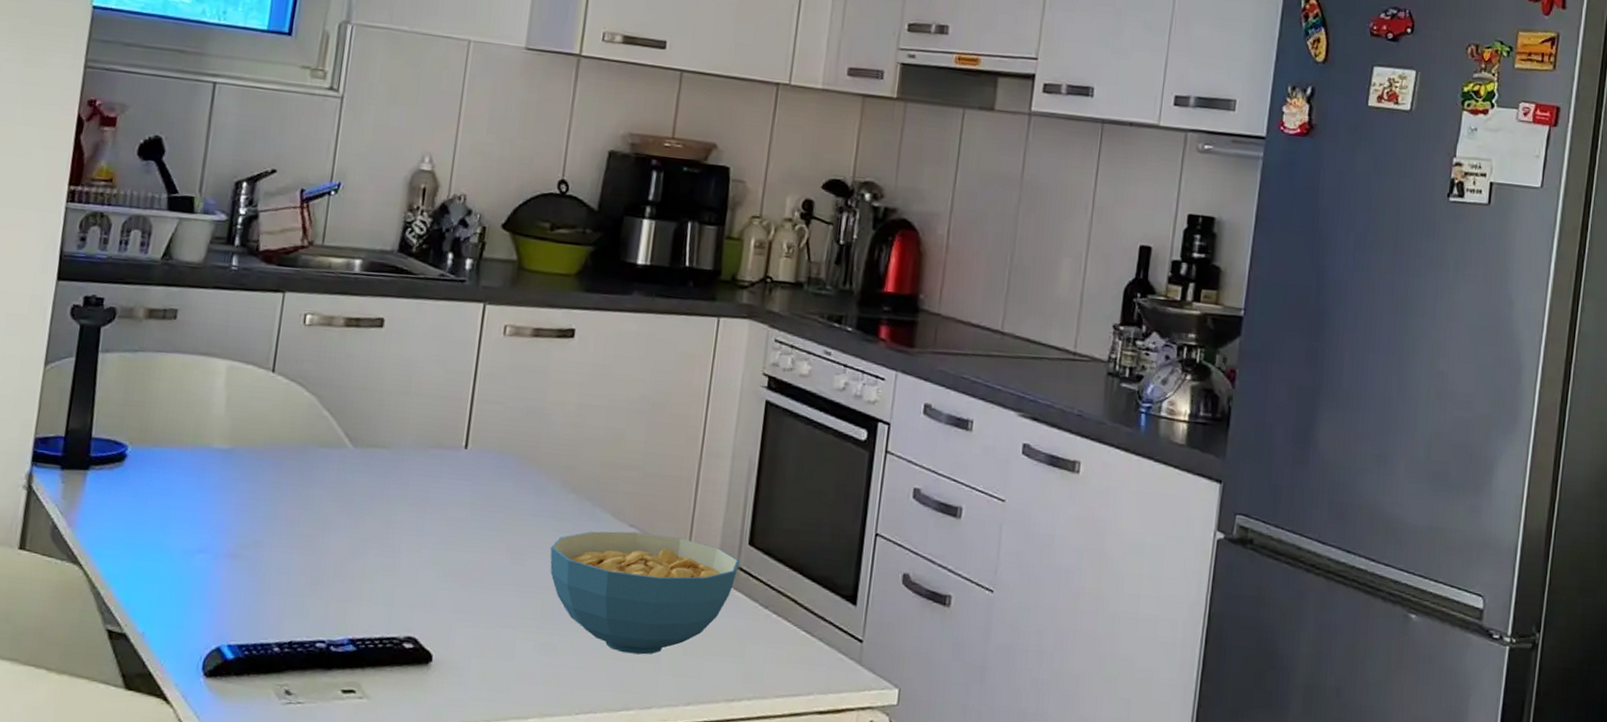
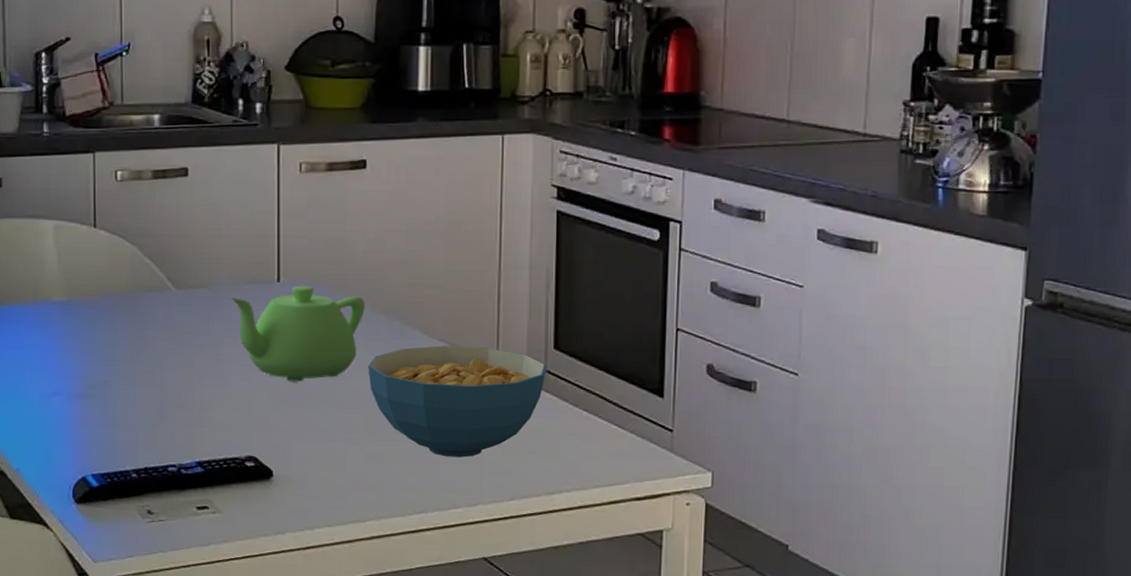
teapot: none [412,454,556,560] -> present [231,285,365,383]

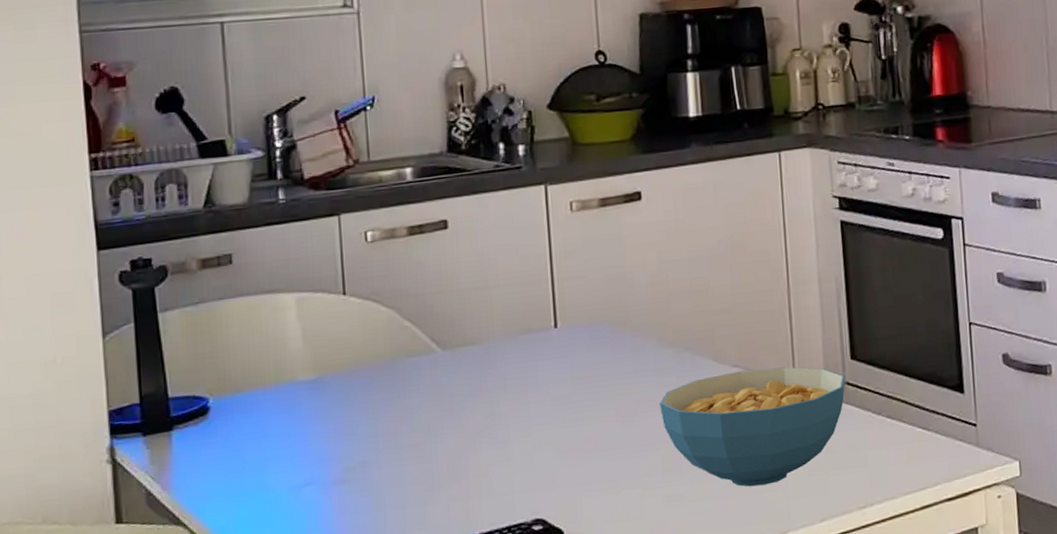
teapot: present [231,285,365,383] -> none [504,327,652,433]

